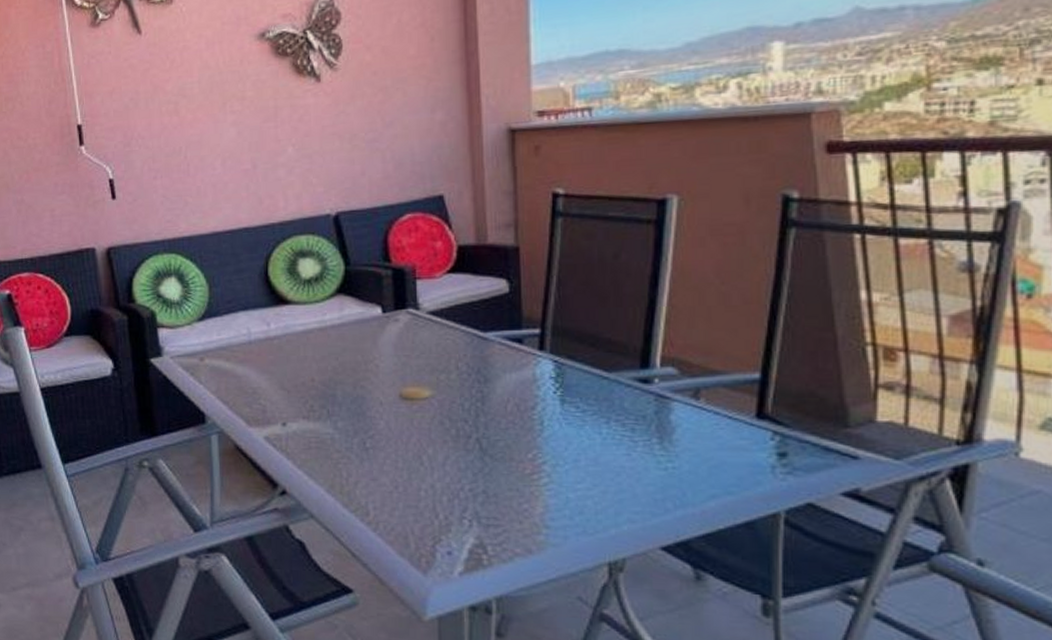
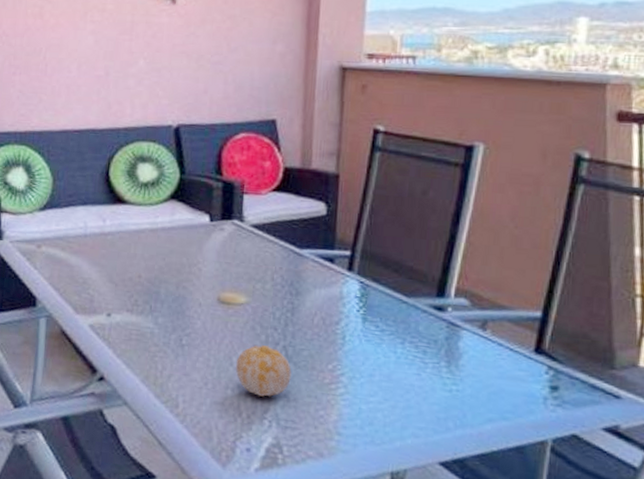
fruit: none [426,440,488,495] -> present [235,345,292,397]

